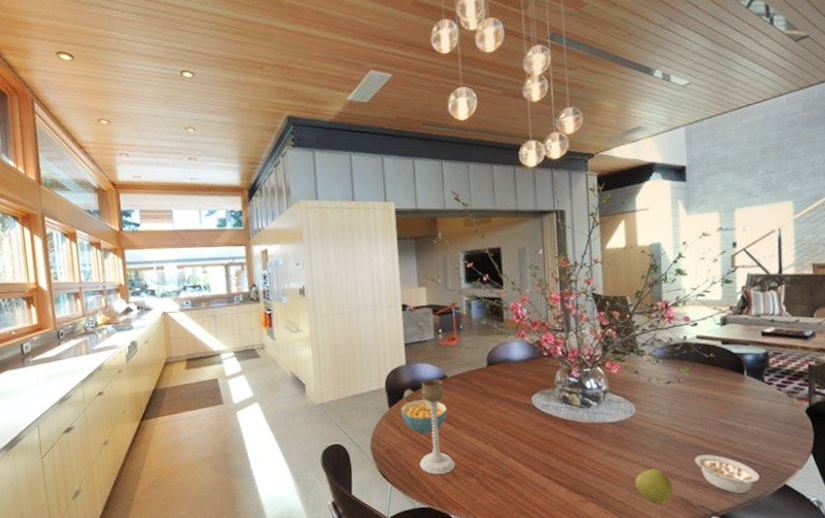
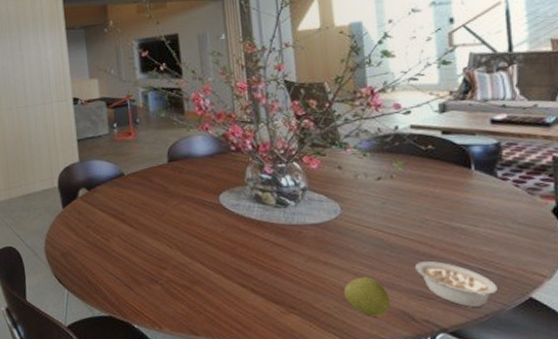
cereal bowl: present [400,400,448,434] -> none [74,199,127,236]
candle holder: present [419,378,455,475] -> none [96,176,137,281]

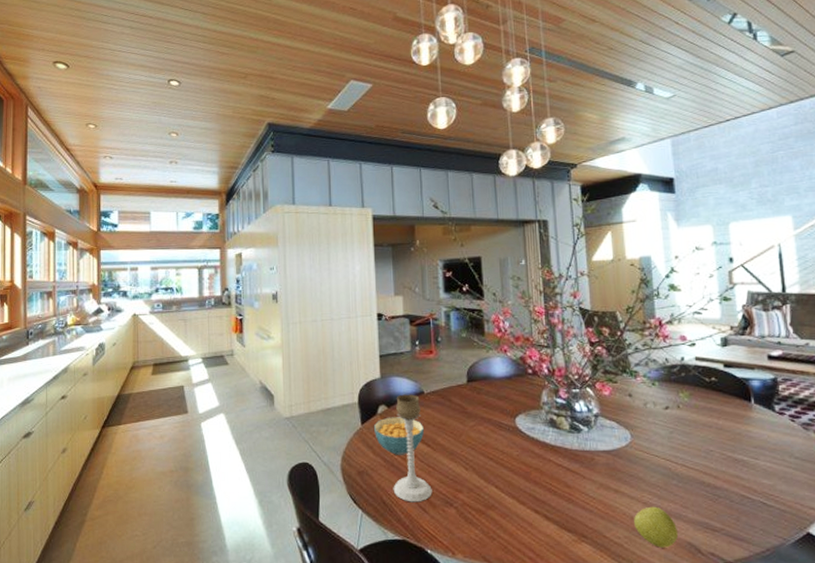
cereal bowl: none [74,199,127,236] -> present [373,417,425,455]
candle holder: none [96,176,137,281] -> present [393,394,432,502]
legume: present [414,261,498,307] -> none [700,493,778,541]

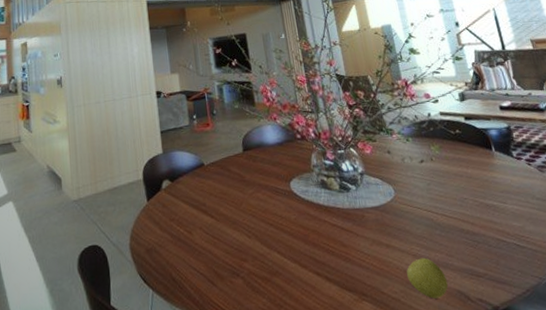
cereal bowl: present [373,417,425,455] -> none [158,190,207,229]
candle holder: present [393,394,432,502] -> none [178,167,219,277]

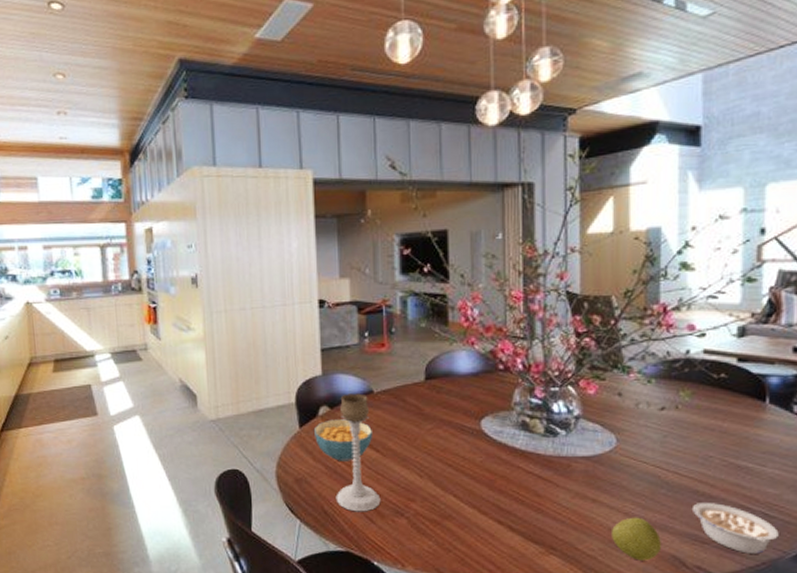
cereal bowl: none [158,190,207,229] -> present [313,419,373,461]
candle holder: none [178,167,219,277] -> present [335,393,381,512]
legume: none [462,239,532,283] -> present [691,503,779,554]

